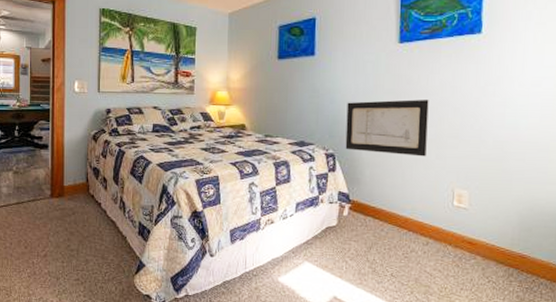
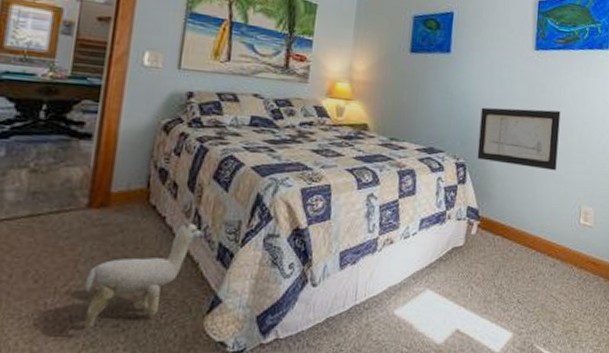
plush toy: none [55,205,126,281] -> present [84,219,201,329]

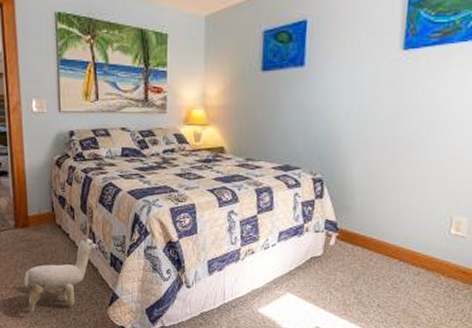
wall art: present [477,107,561,171] -> none [335,117,433,181]

